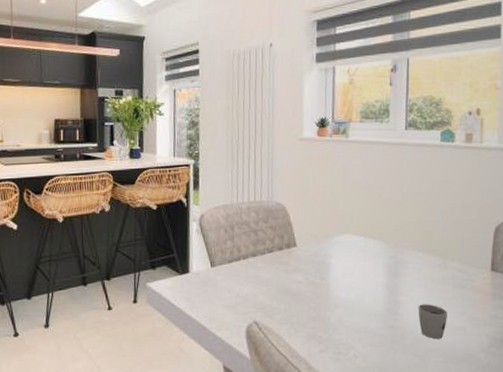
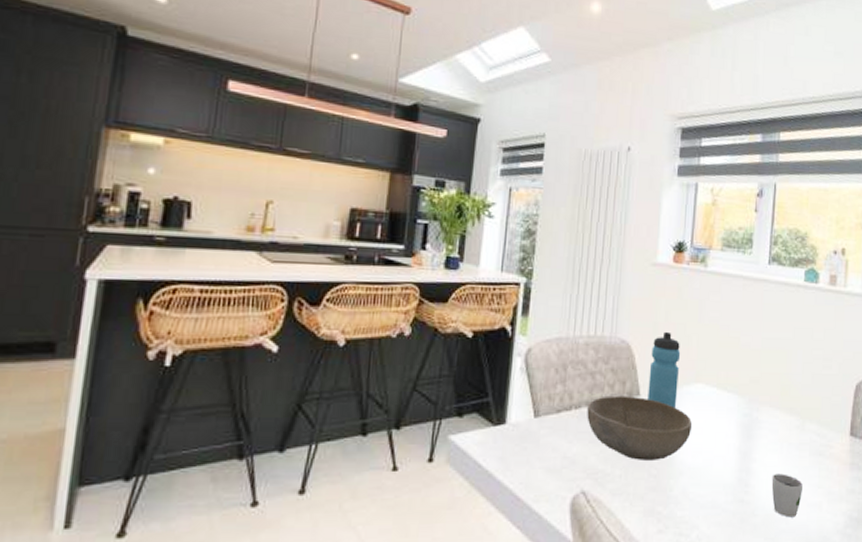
bowl: none [253,247,344,297] -> present [587,395,693,460]
water bottle: none [303,193,330,255] -> present [648,331,681,408]

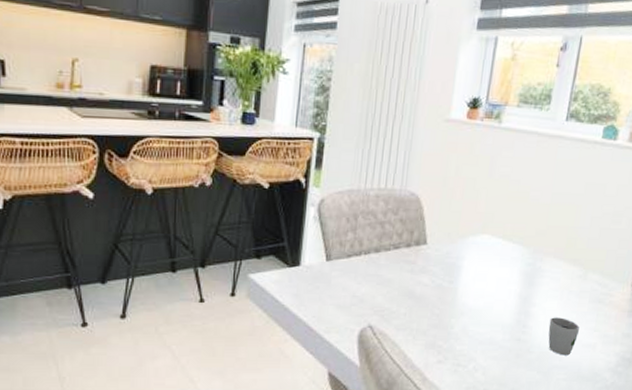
bowl: present [587,395,693,460] -> none [375,243,476,302]
water bottle: present [648,331,681,408] -> none [434,185,469,256]

